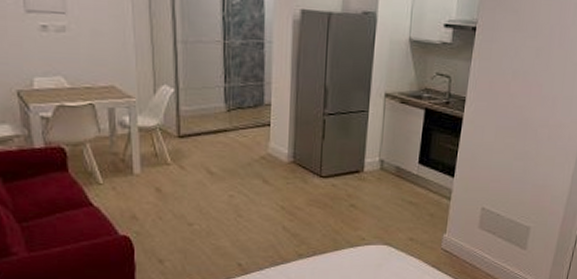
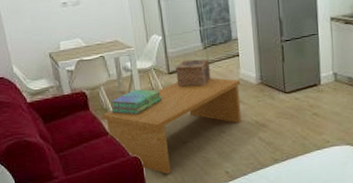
coffee table: none [84,149,268,261] -> present [102,78,242,174]
stack of books: none [98,151,167,184] -> present [111,89,162,115]
decorative box: none [188,123,233,158] -> present [175,59,211,87]

